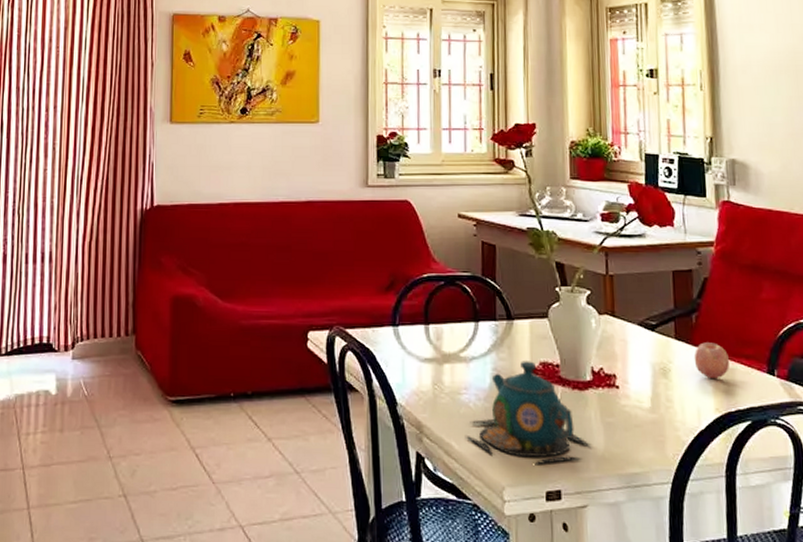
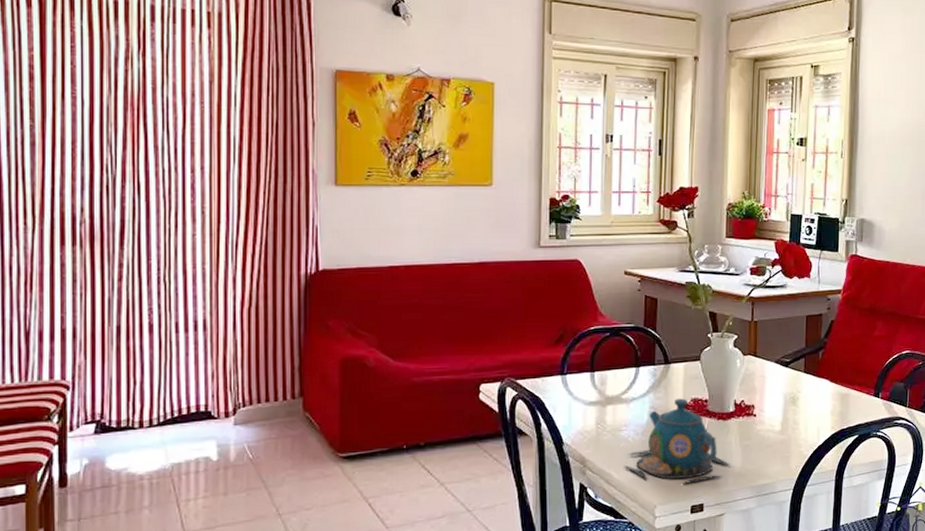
fruit: present [694,342,730,379] -> none [818,374,846,404]

